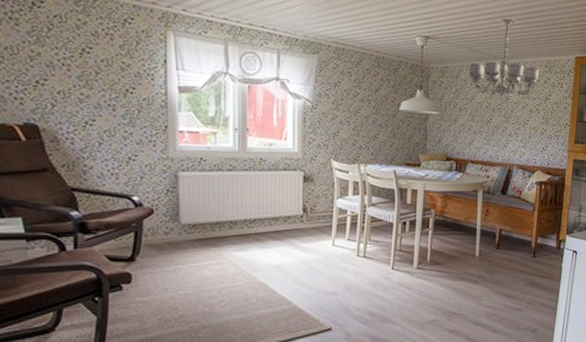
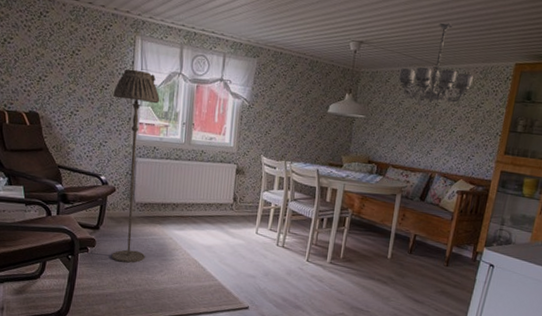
floor lamp: none [141,68,204,297] -> present [111,69,160,263]

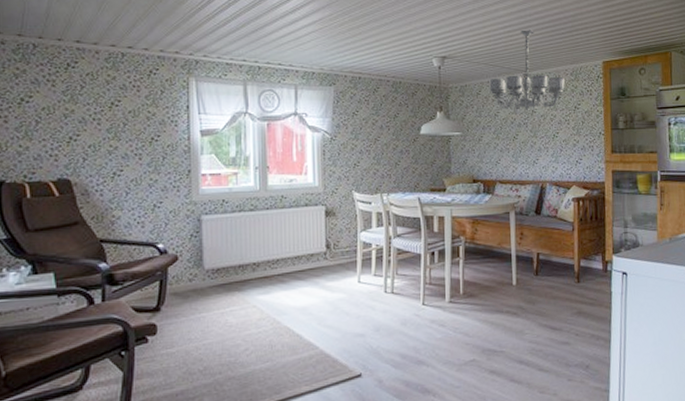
floor lamp: present [111,69,160,263] -> none [166,114,225,348]

